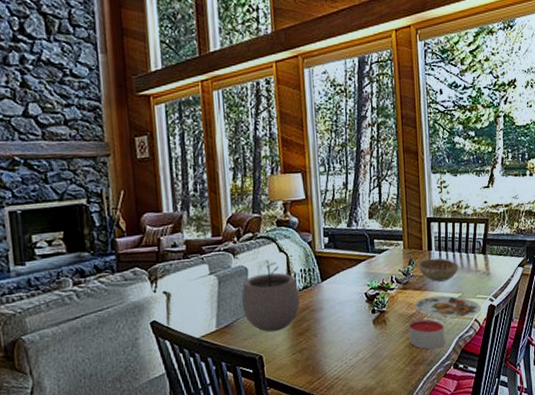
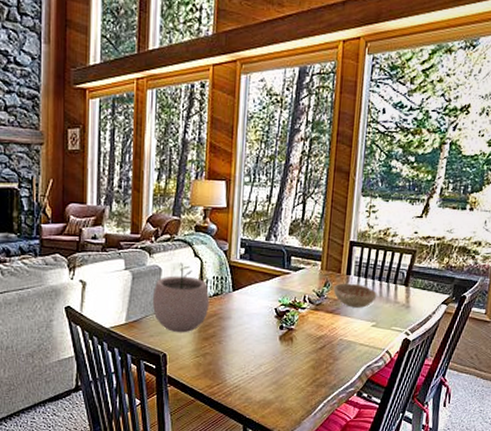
candle: present [408,318,445,350] -> none [314,342,352,374]
plate: present [415,295,481,318] -> none [325,321,395,347]

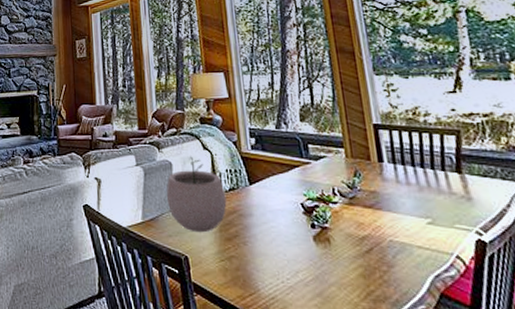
decorative bowl: present [333,283,377,308] -> none [365,172,424,201]

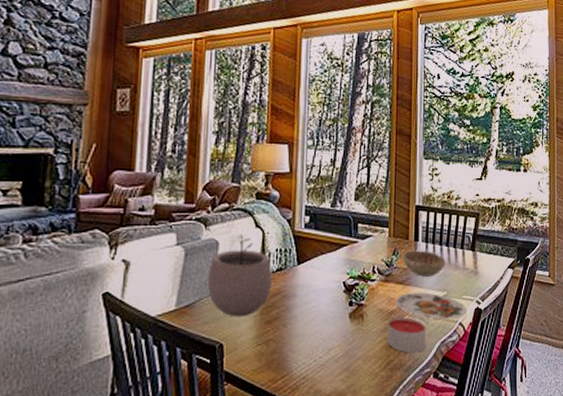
candle: none [360,244,414,286] -> present [387,317,426,353]
decorative bowl: none [365,172,424,201] -> present [402,250,446,277]
plate: none [366,218,464,251] -> present [396,292,466,320]

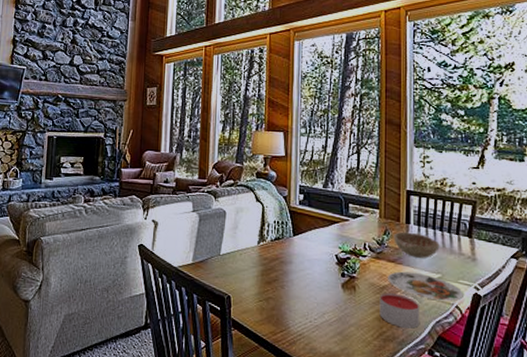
plant pot: present [207,234,273,318] -> none [217,206,271,276]

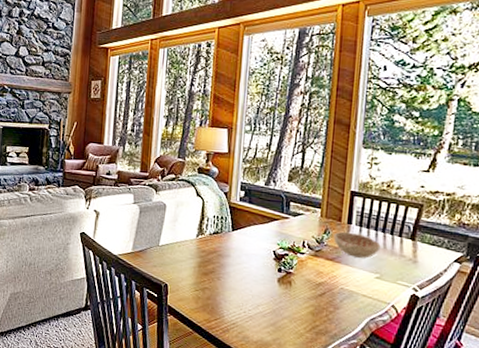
candle: present [379,293,419,329] -> none [314,289,354,324]
plate: present [388,271,463,302] -> none [324,269,401,301]

